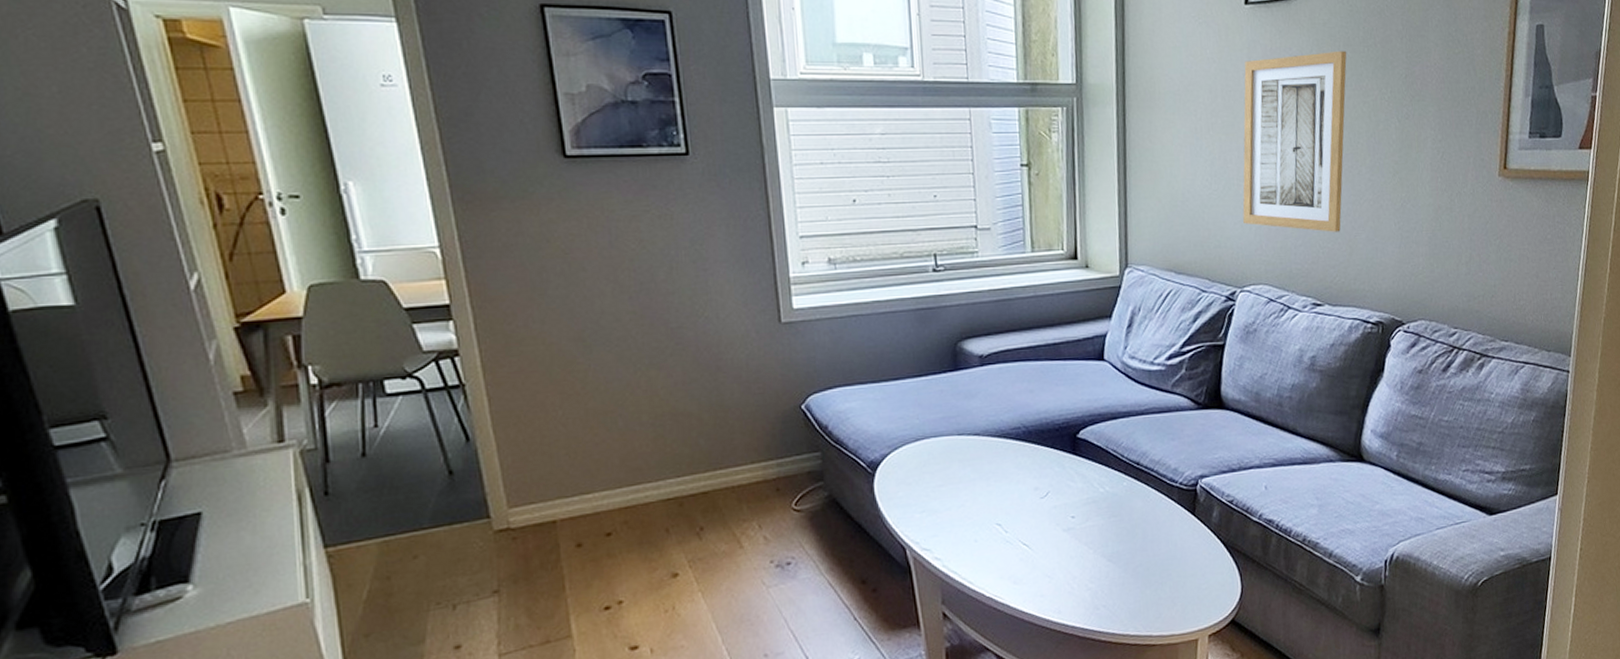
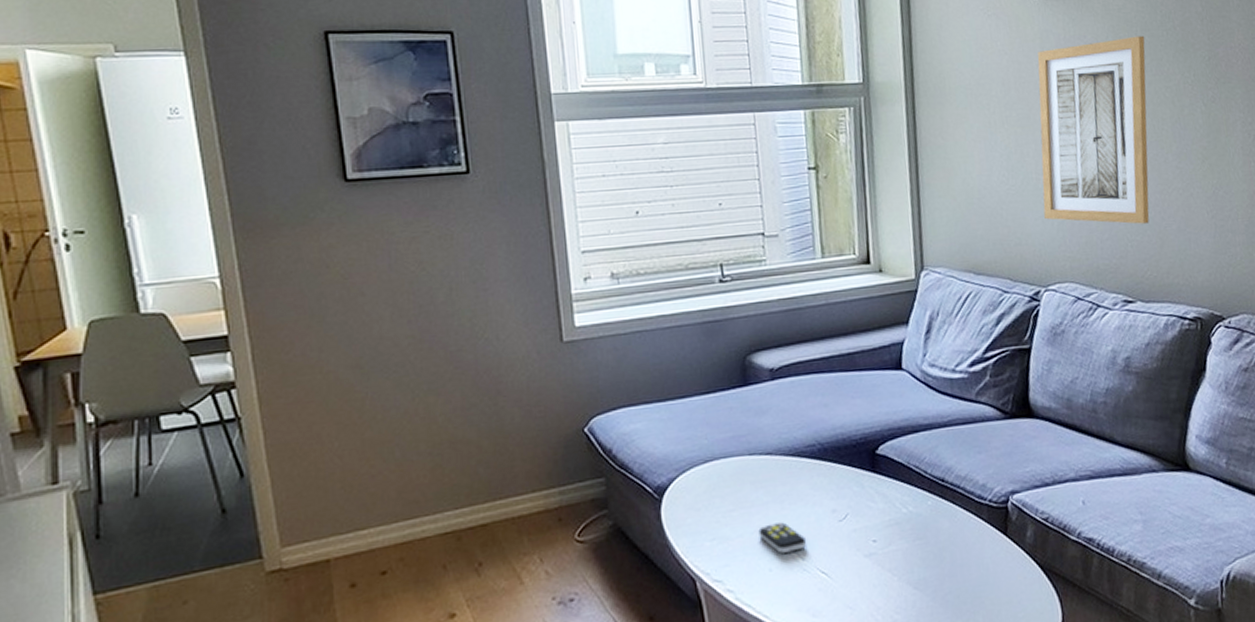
remote control: none [965,498,1011,526] -> present [758,522,807,553]

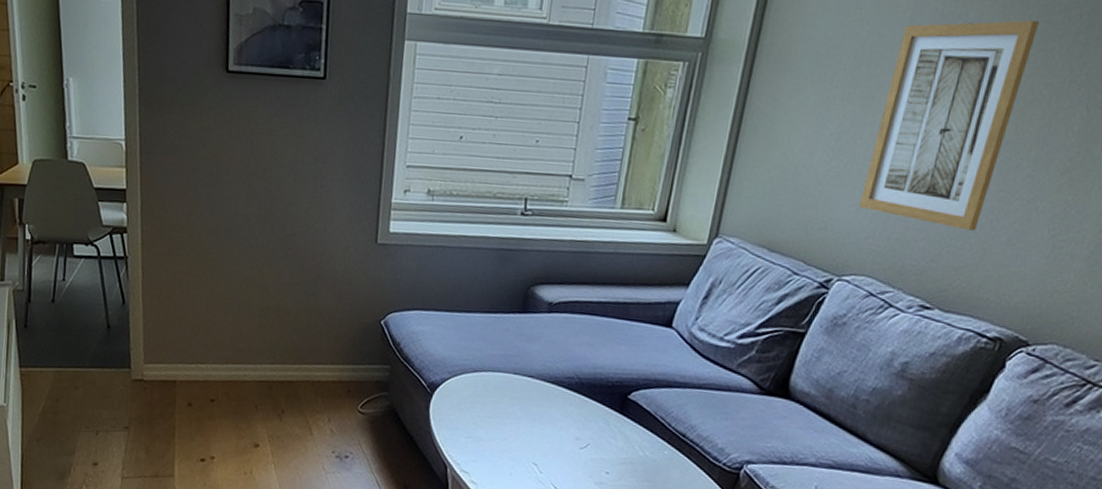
remote control: present [758,522,807,553] -> none [507,436,548,464]

